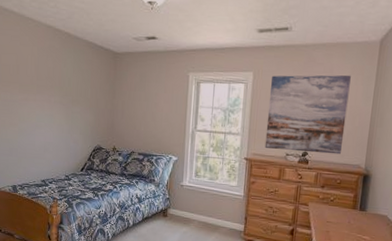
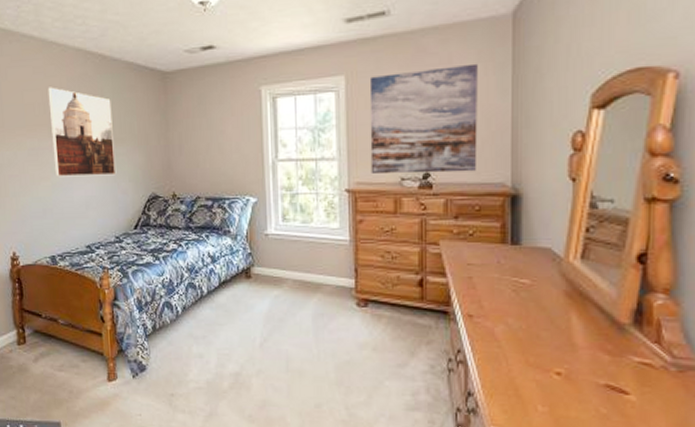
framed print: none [21,53,72,128] -> present [48,87,117,177]

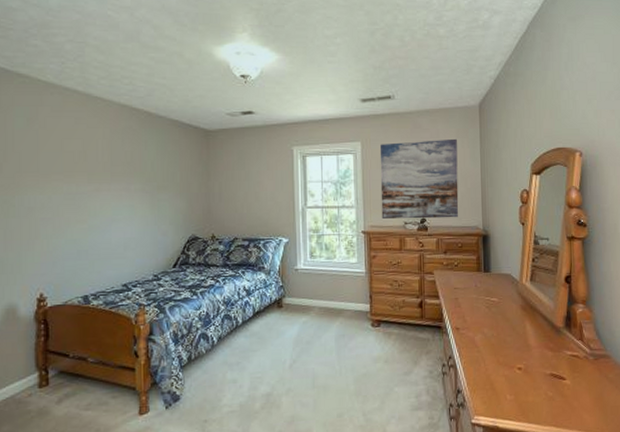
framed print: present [48,87,117,177] -> none [89,137,157,220]

